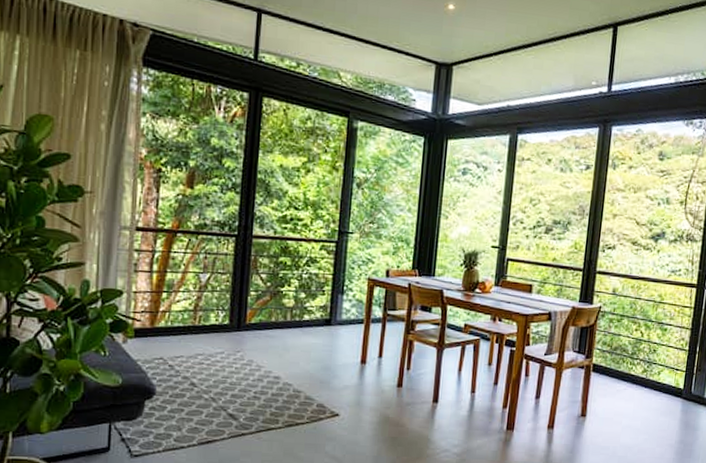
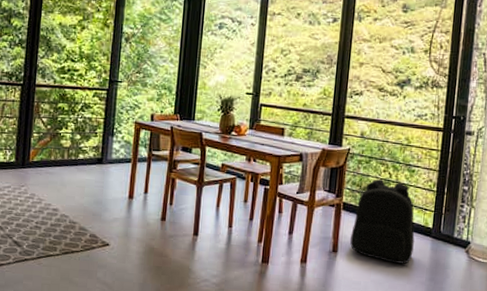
backpack: none [599,338,666,427] -> present [350,178,415,264]

